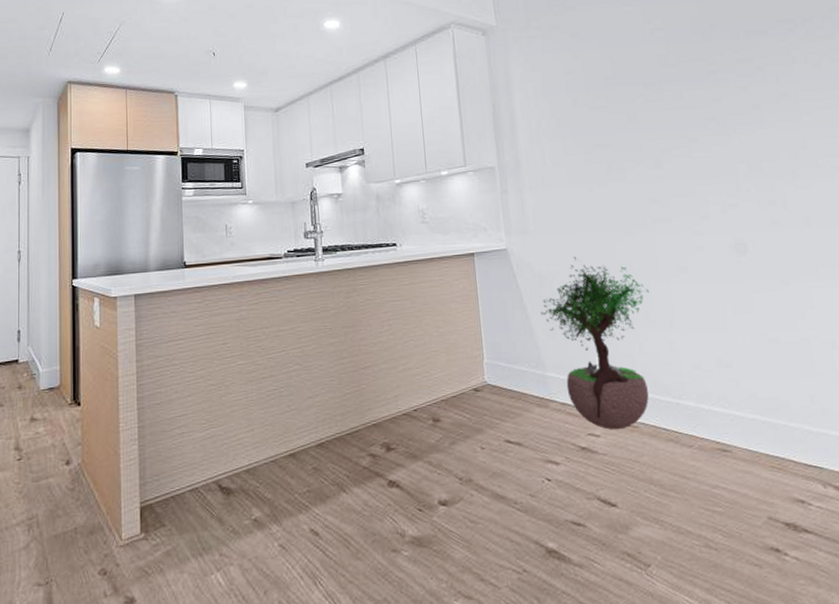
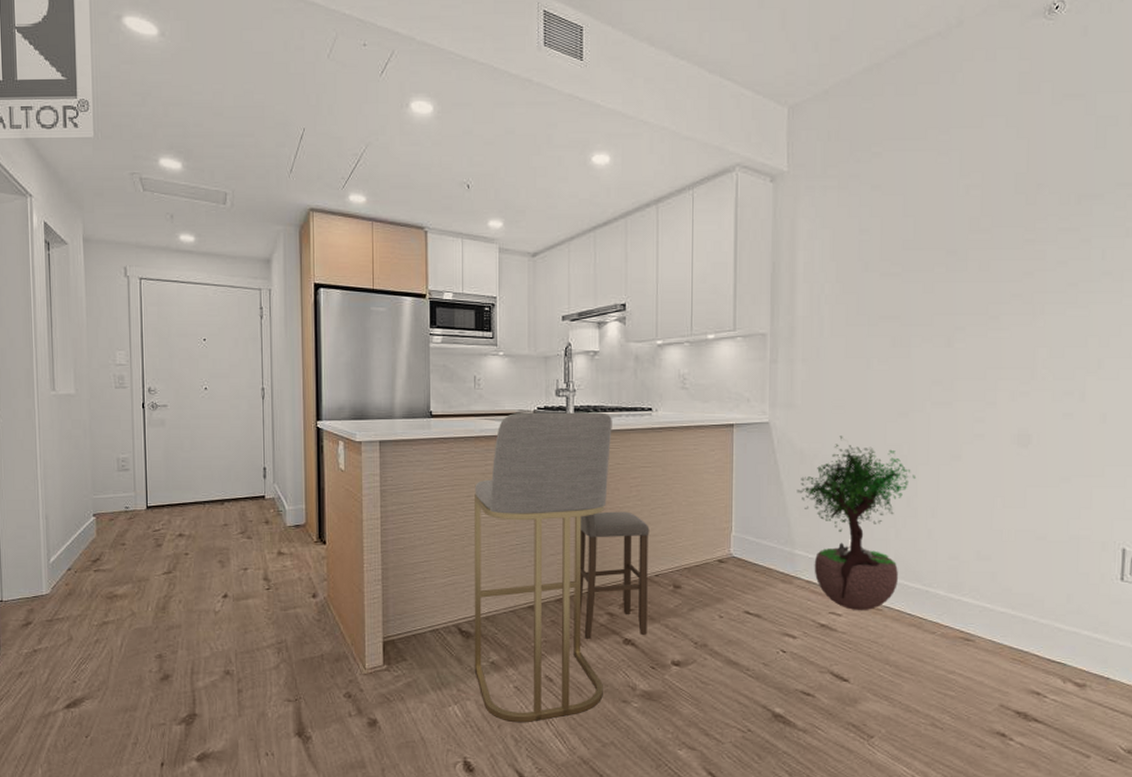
bar stool: none [230,251,372,586] -> present [473,412,612,723]
bar stool: none [336,346,411,485] -> present [580,511,649,639]

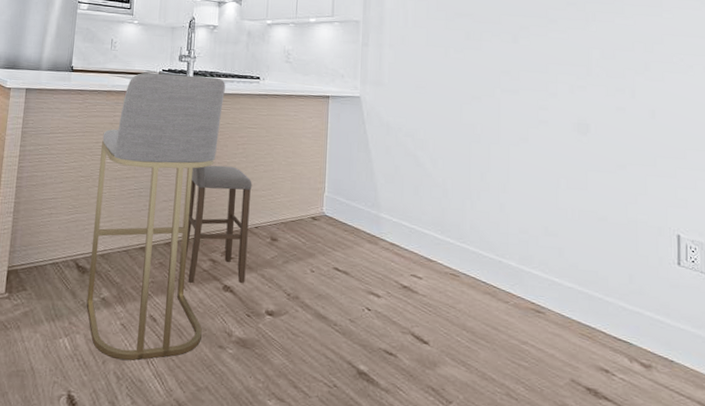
potted tree: present [797,436,917,610] -> none [383,113,489,276]

